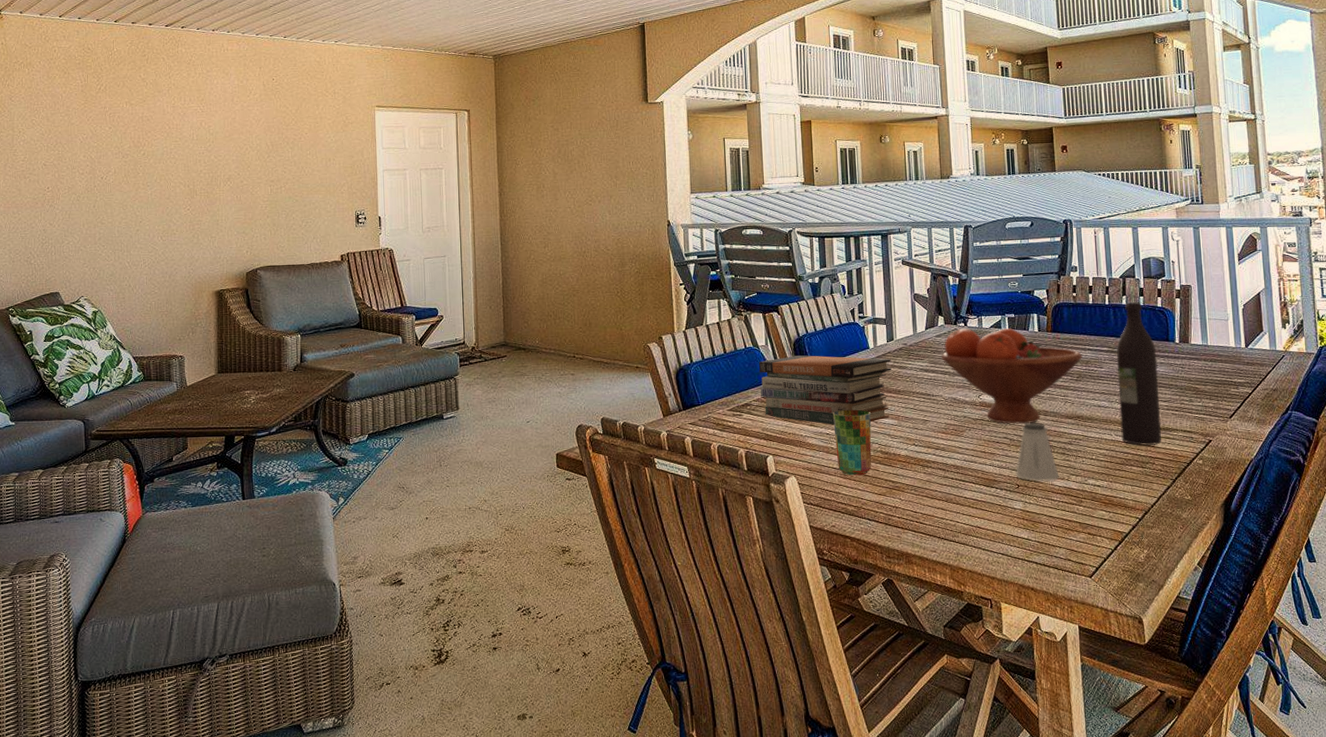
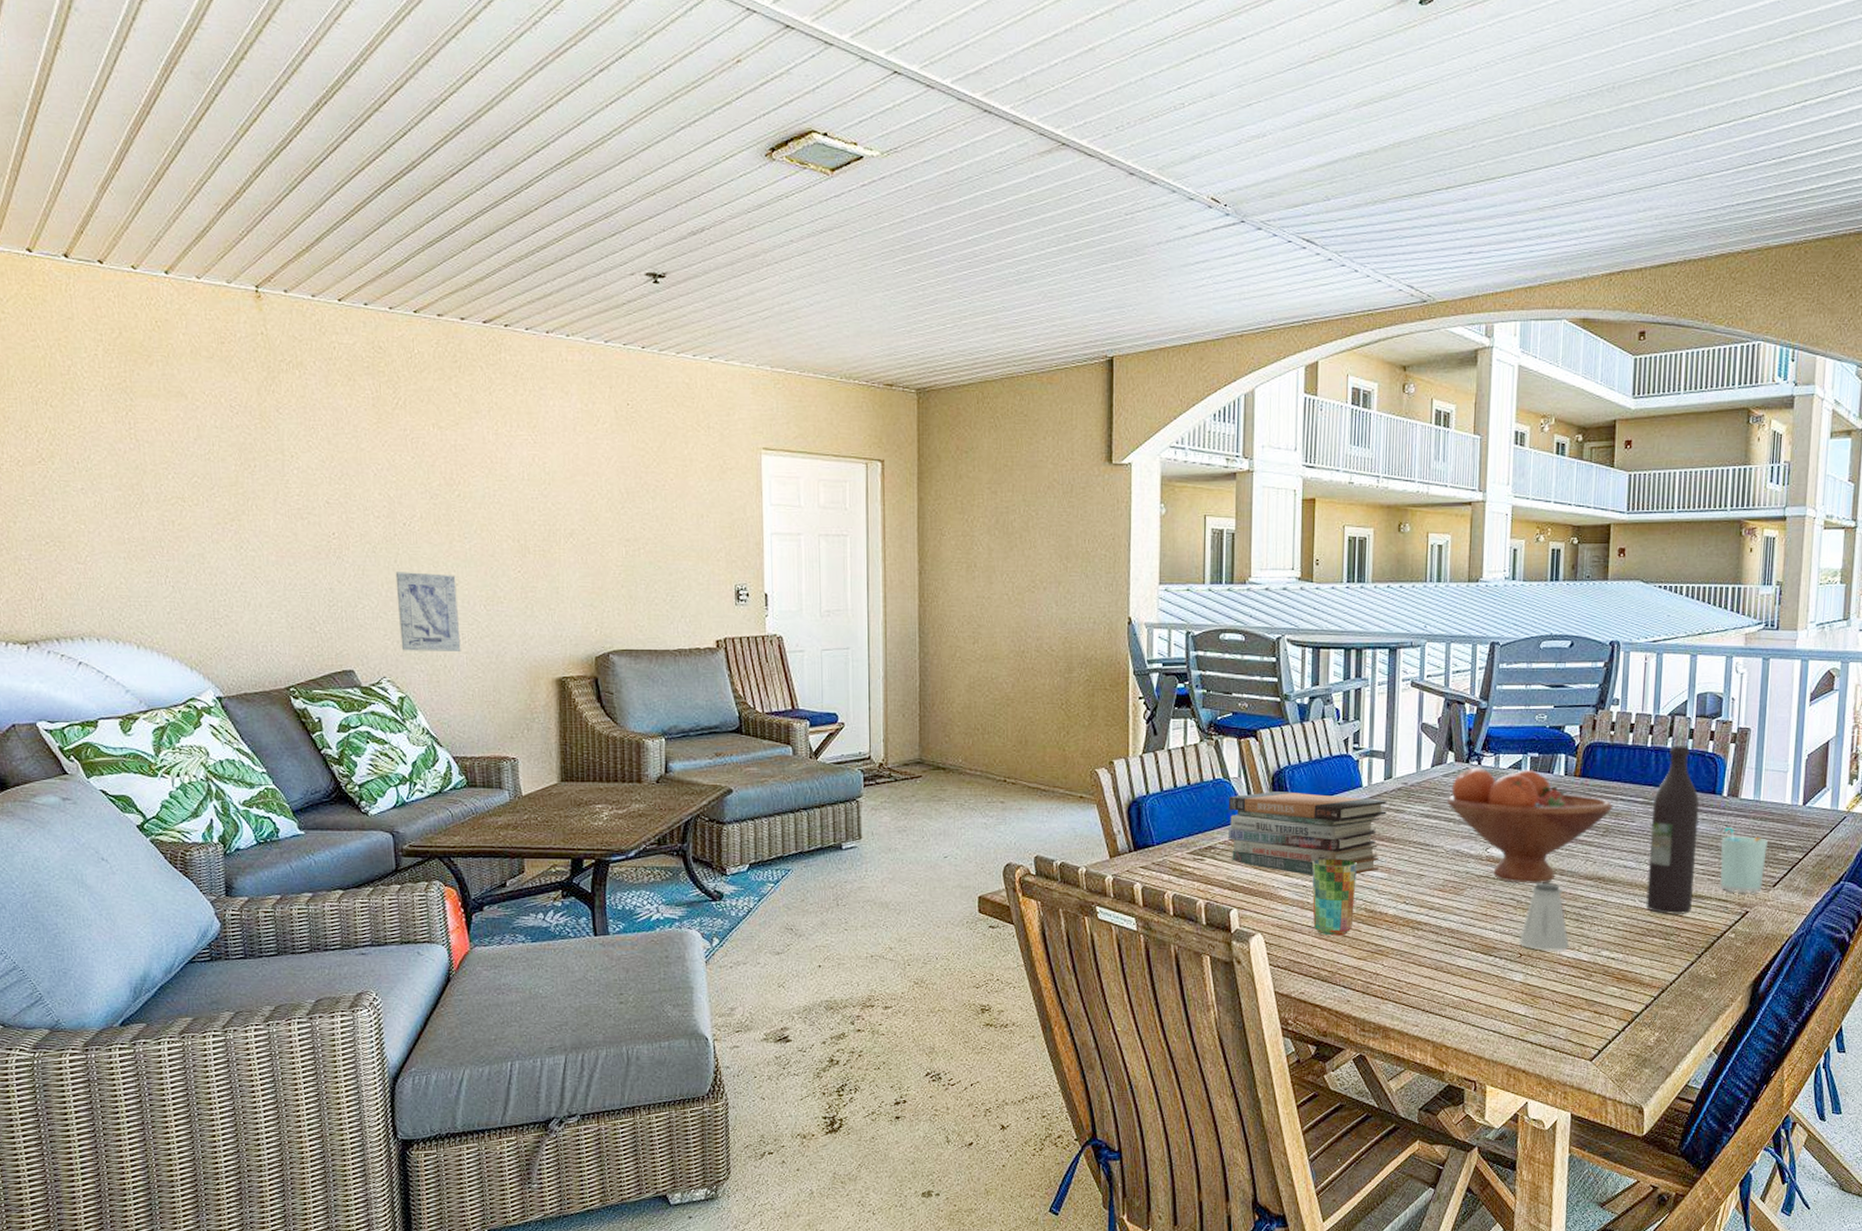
wall art: none [94,214,142,275] -> present [395,572,461,651]
cup: none [1180,369,1220,425] -> present [1720,827,1768,894]

